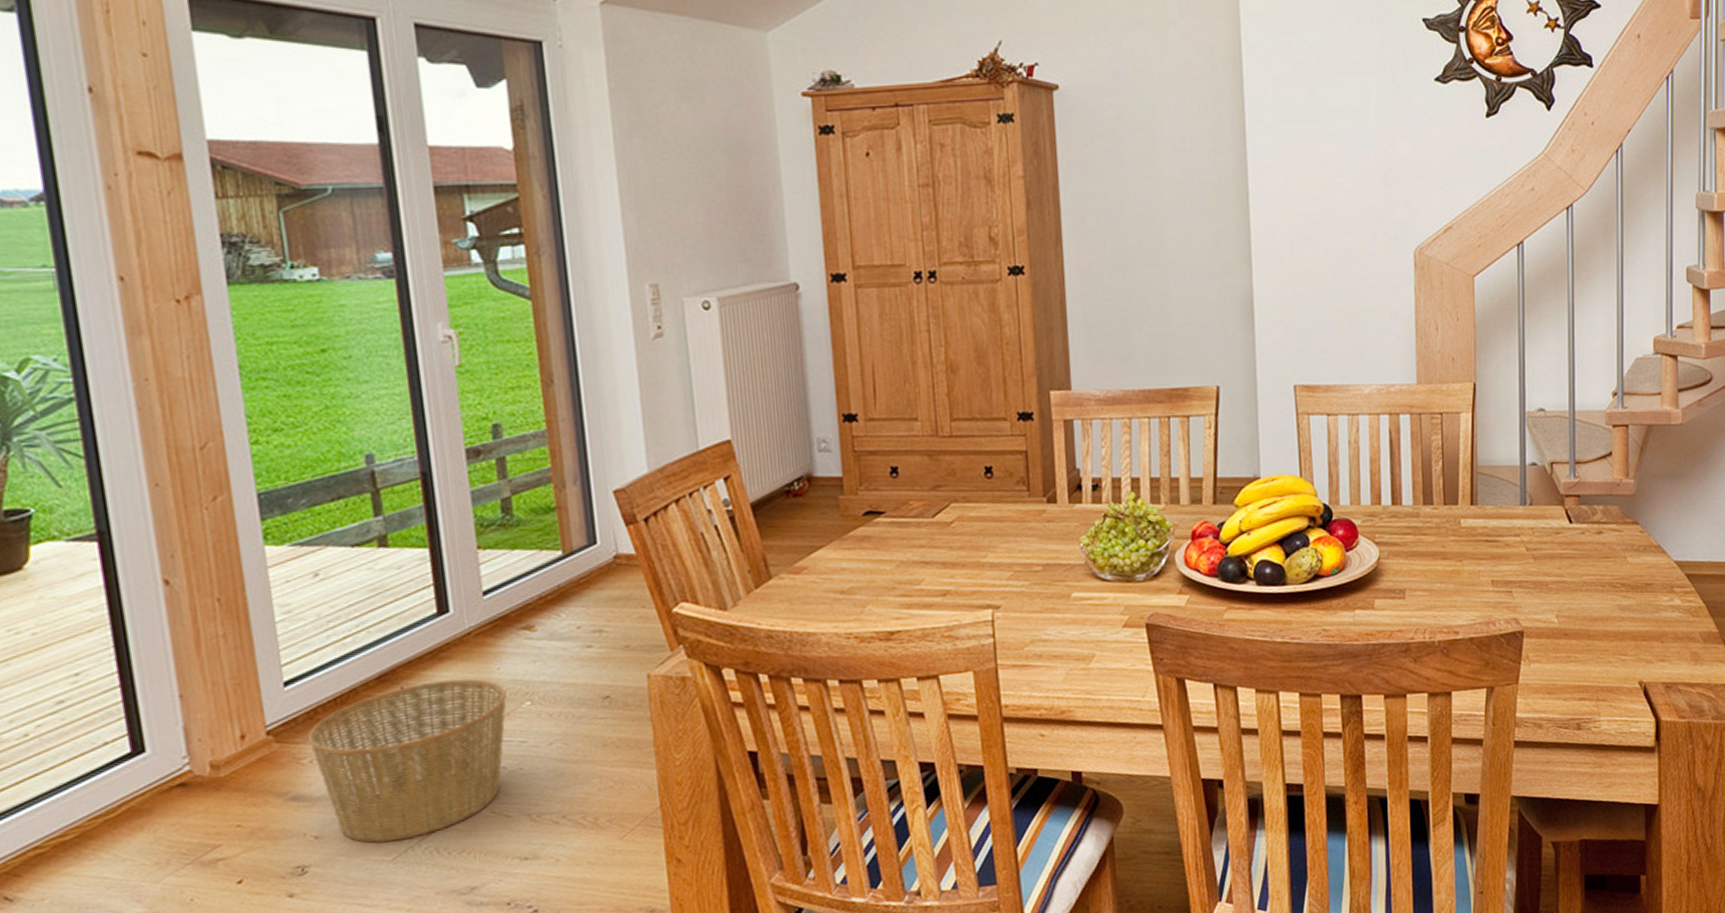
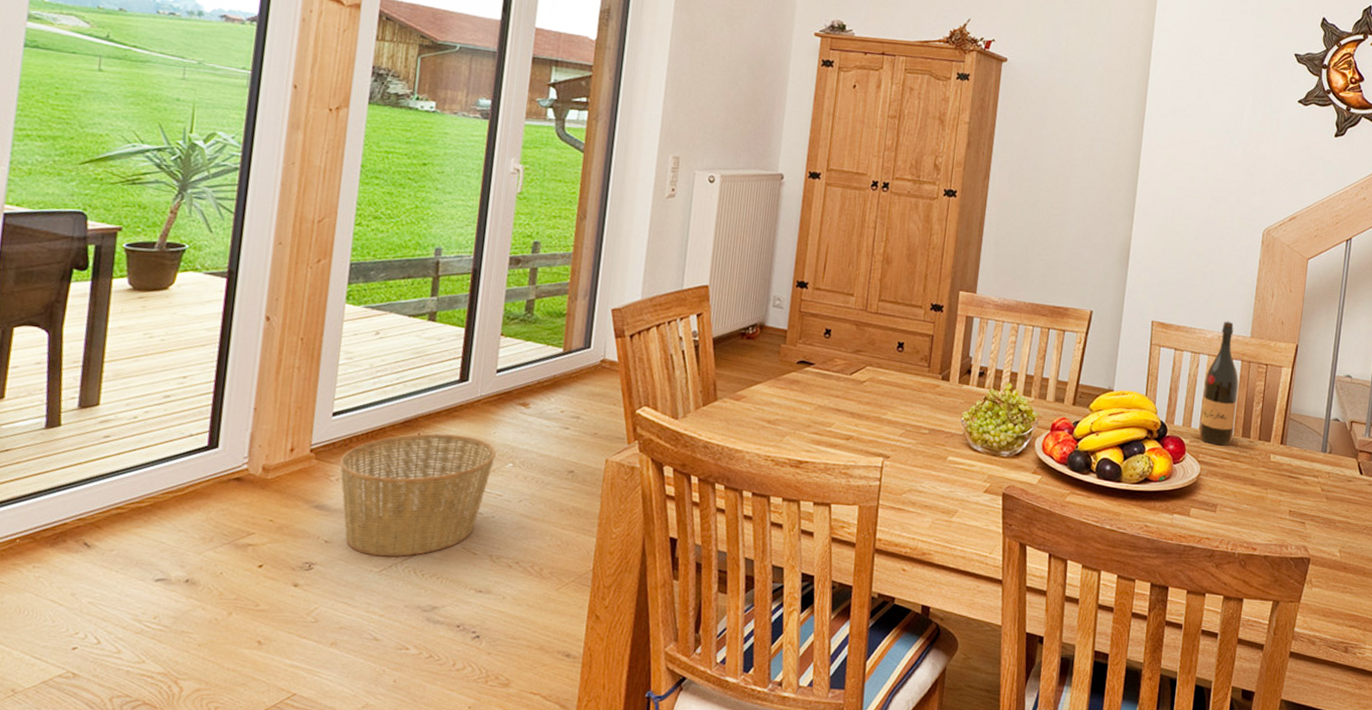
wine bottle: none [1369,369,1413,521] -> present [1199,321,1239,446]

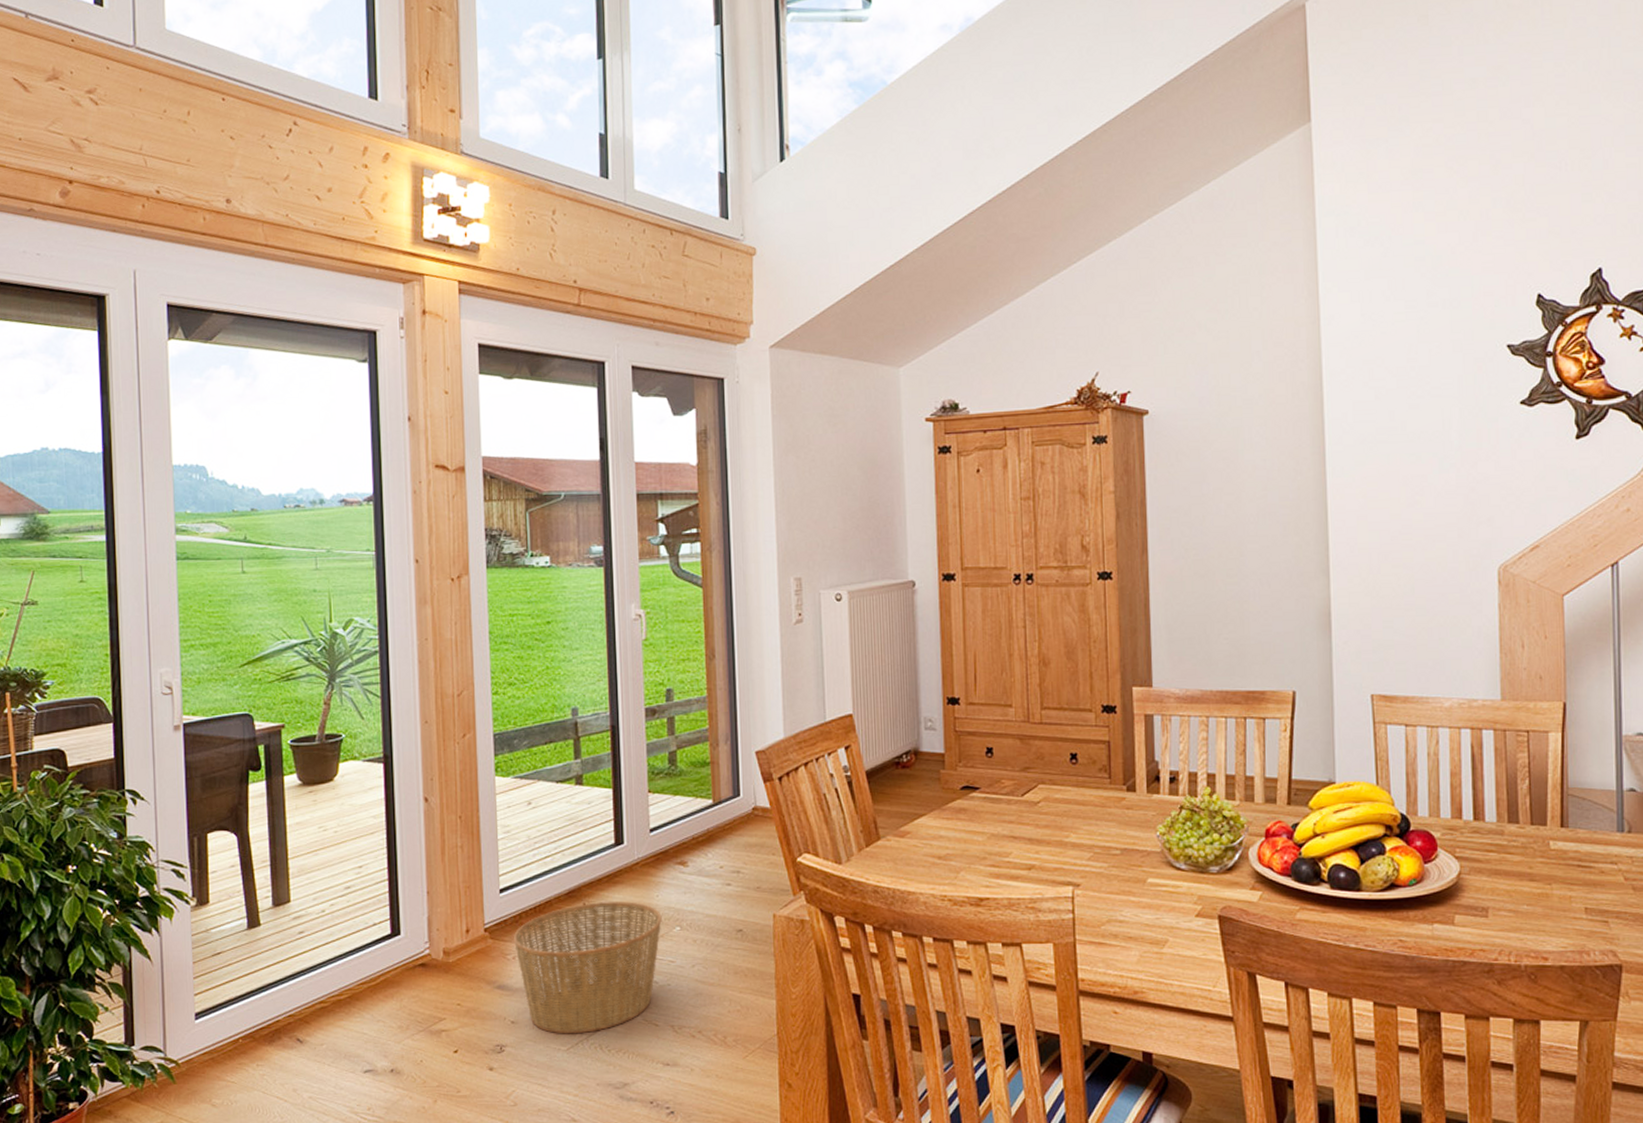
wine bottle: present [1199,321,1239,446] -> none [1450,683,1497,836]

